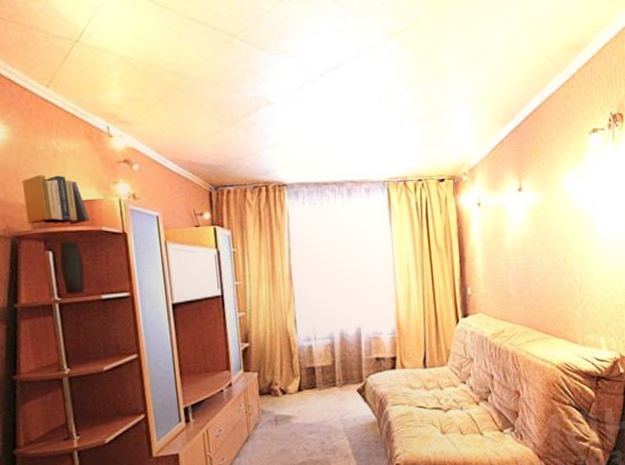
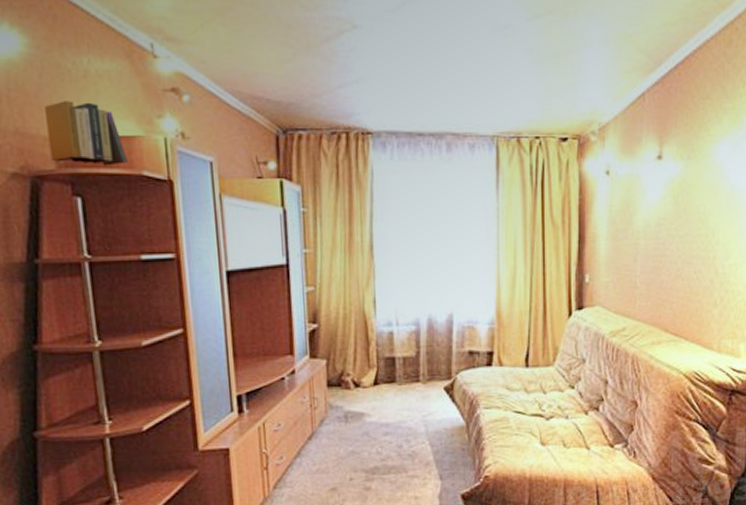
vase: present [58,241,85,295] -> none [89,185,121,252]

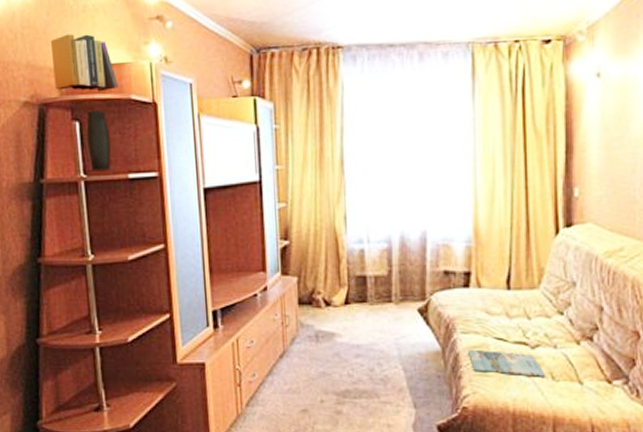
vase: none [89,185,121,252] -> present [85,110,112,172]
magazine: none [490,422,558,445] -> present [468,349,545,377]

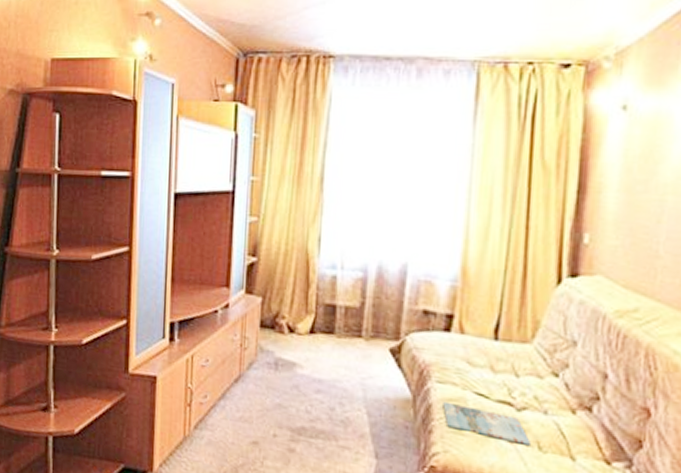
books: present [50,34,118,92] -> none [40,25,101,86]
vase: present [85,110,112,172] -> none [63,103,89,166]

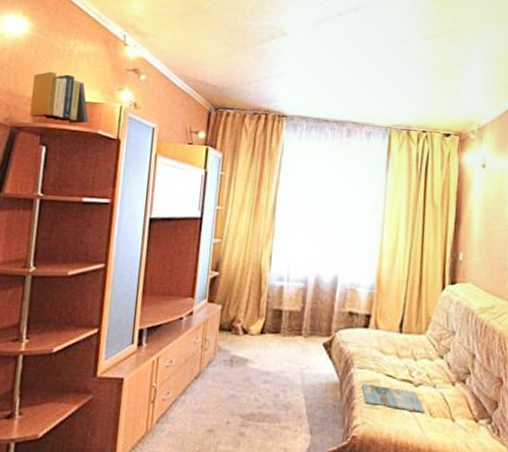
books: none [40,25,101,86] -> present [29,71,89,124]

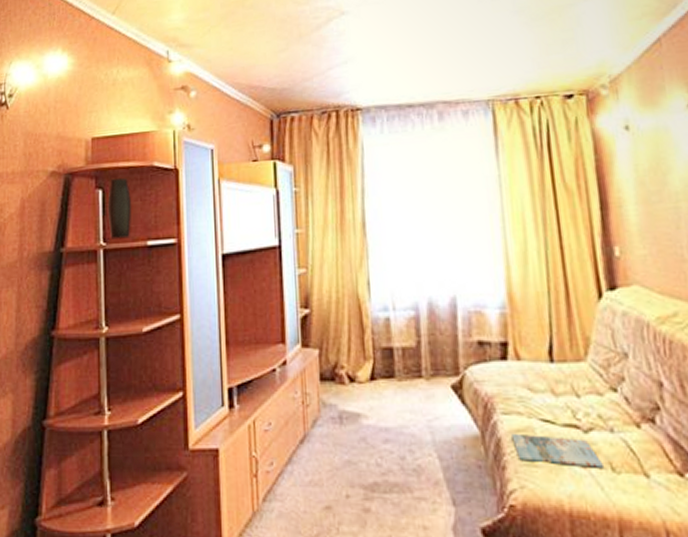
books: present [29,71,89,124] -> none [80,105,142,160]
vase: none [48,138,73,193] -> present [107,178,132,239]

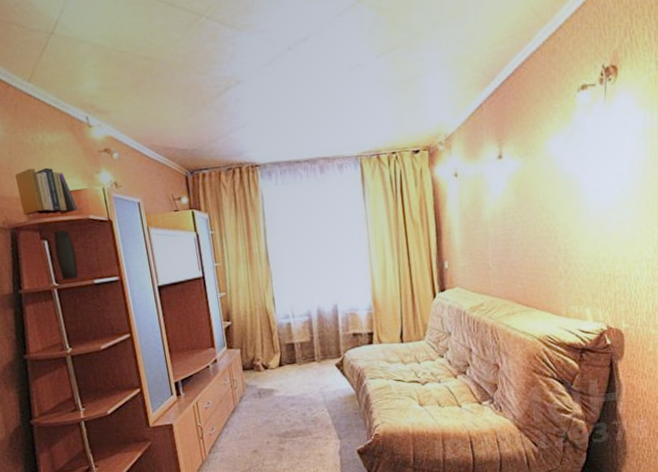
books: none [80,105,142,160] -> present [14,167,78,216]
magazine: present [511,433,603,468] -> none [376,389,434,407]

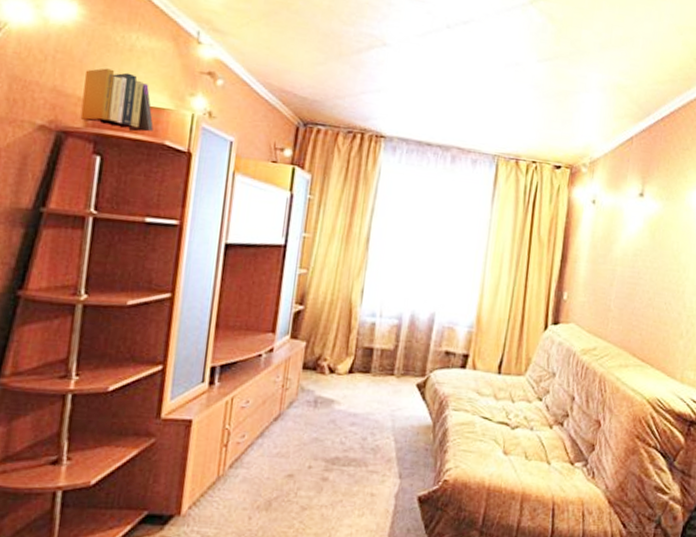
vase: present [53,230,79,281] -> none [103,147,134,211]

